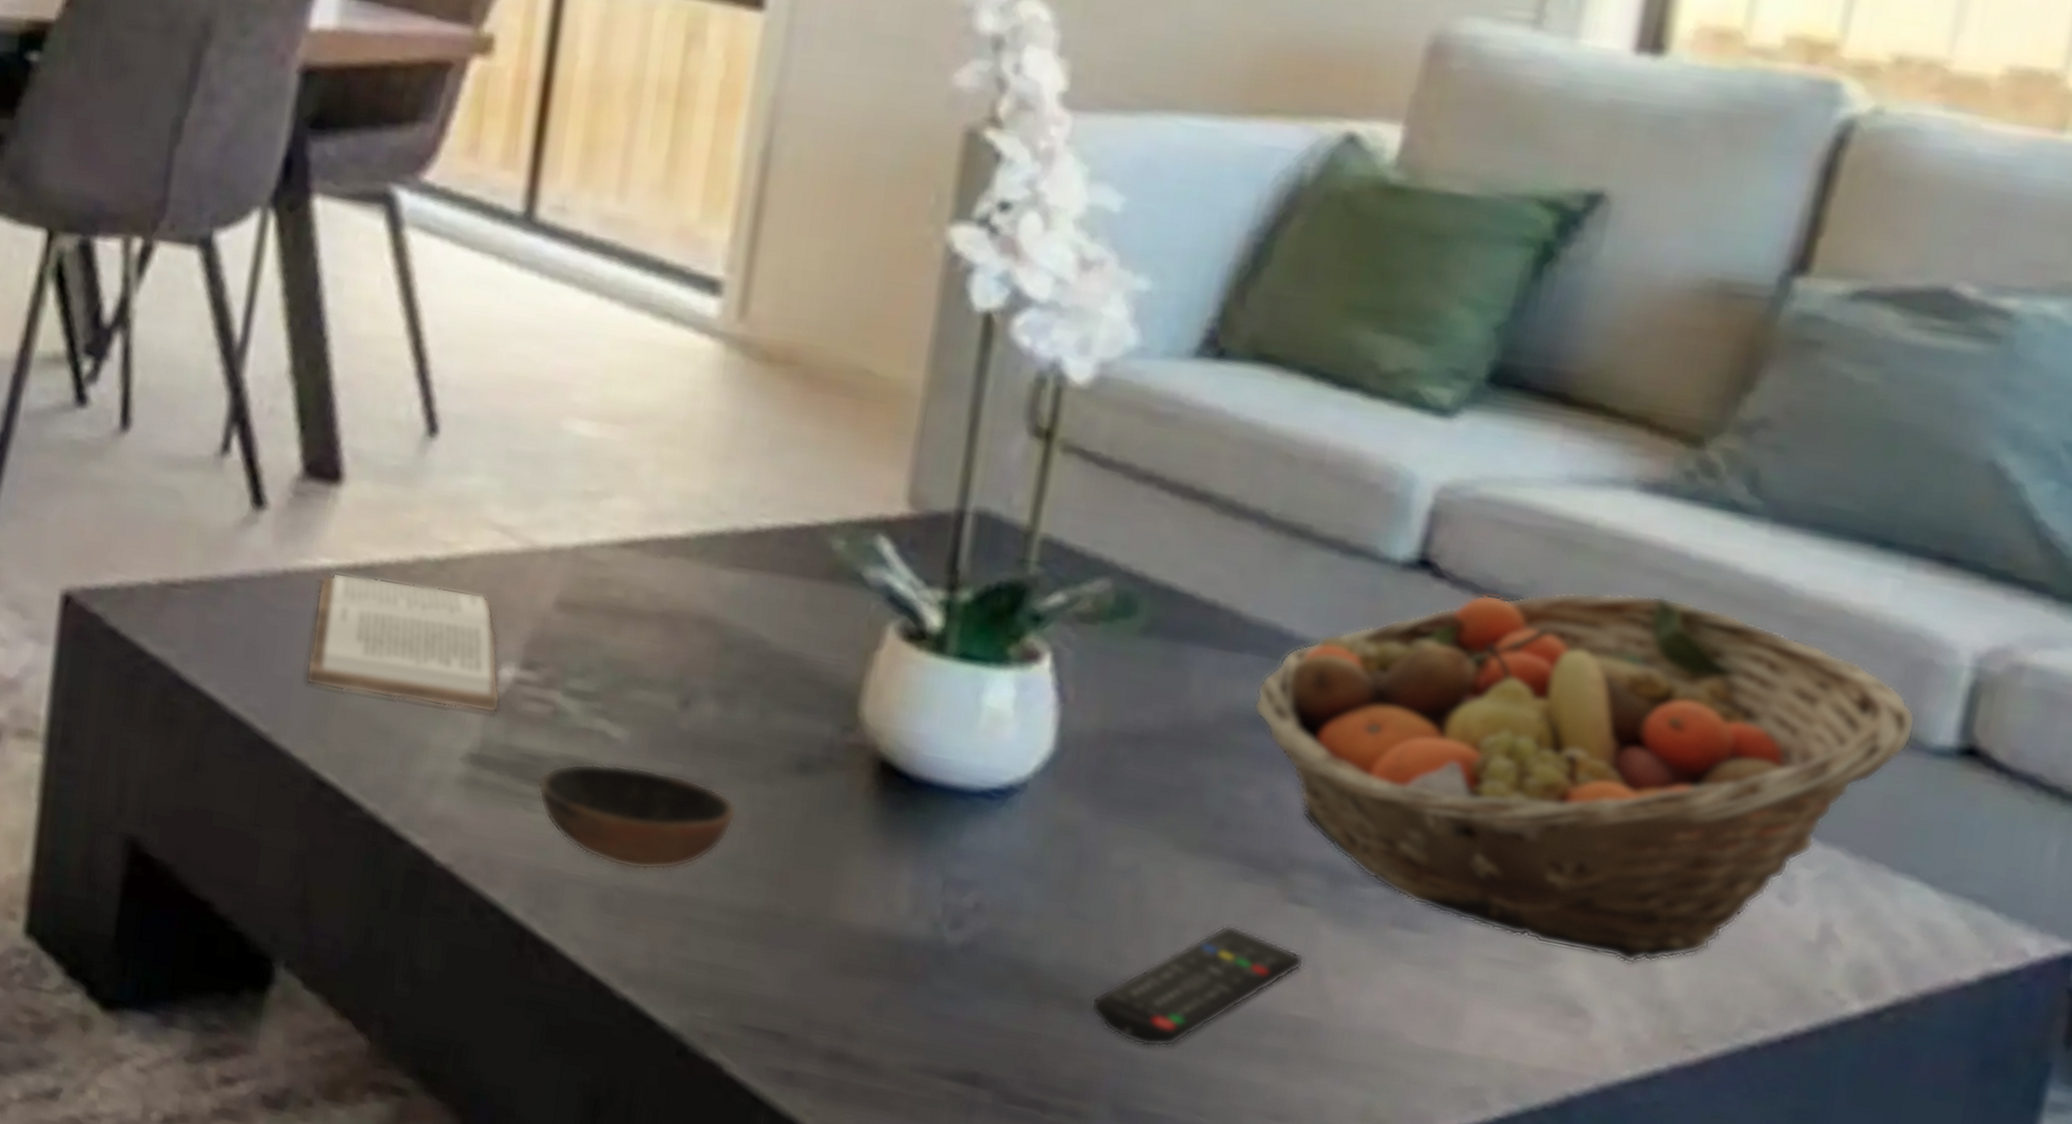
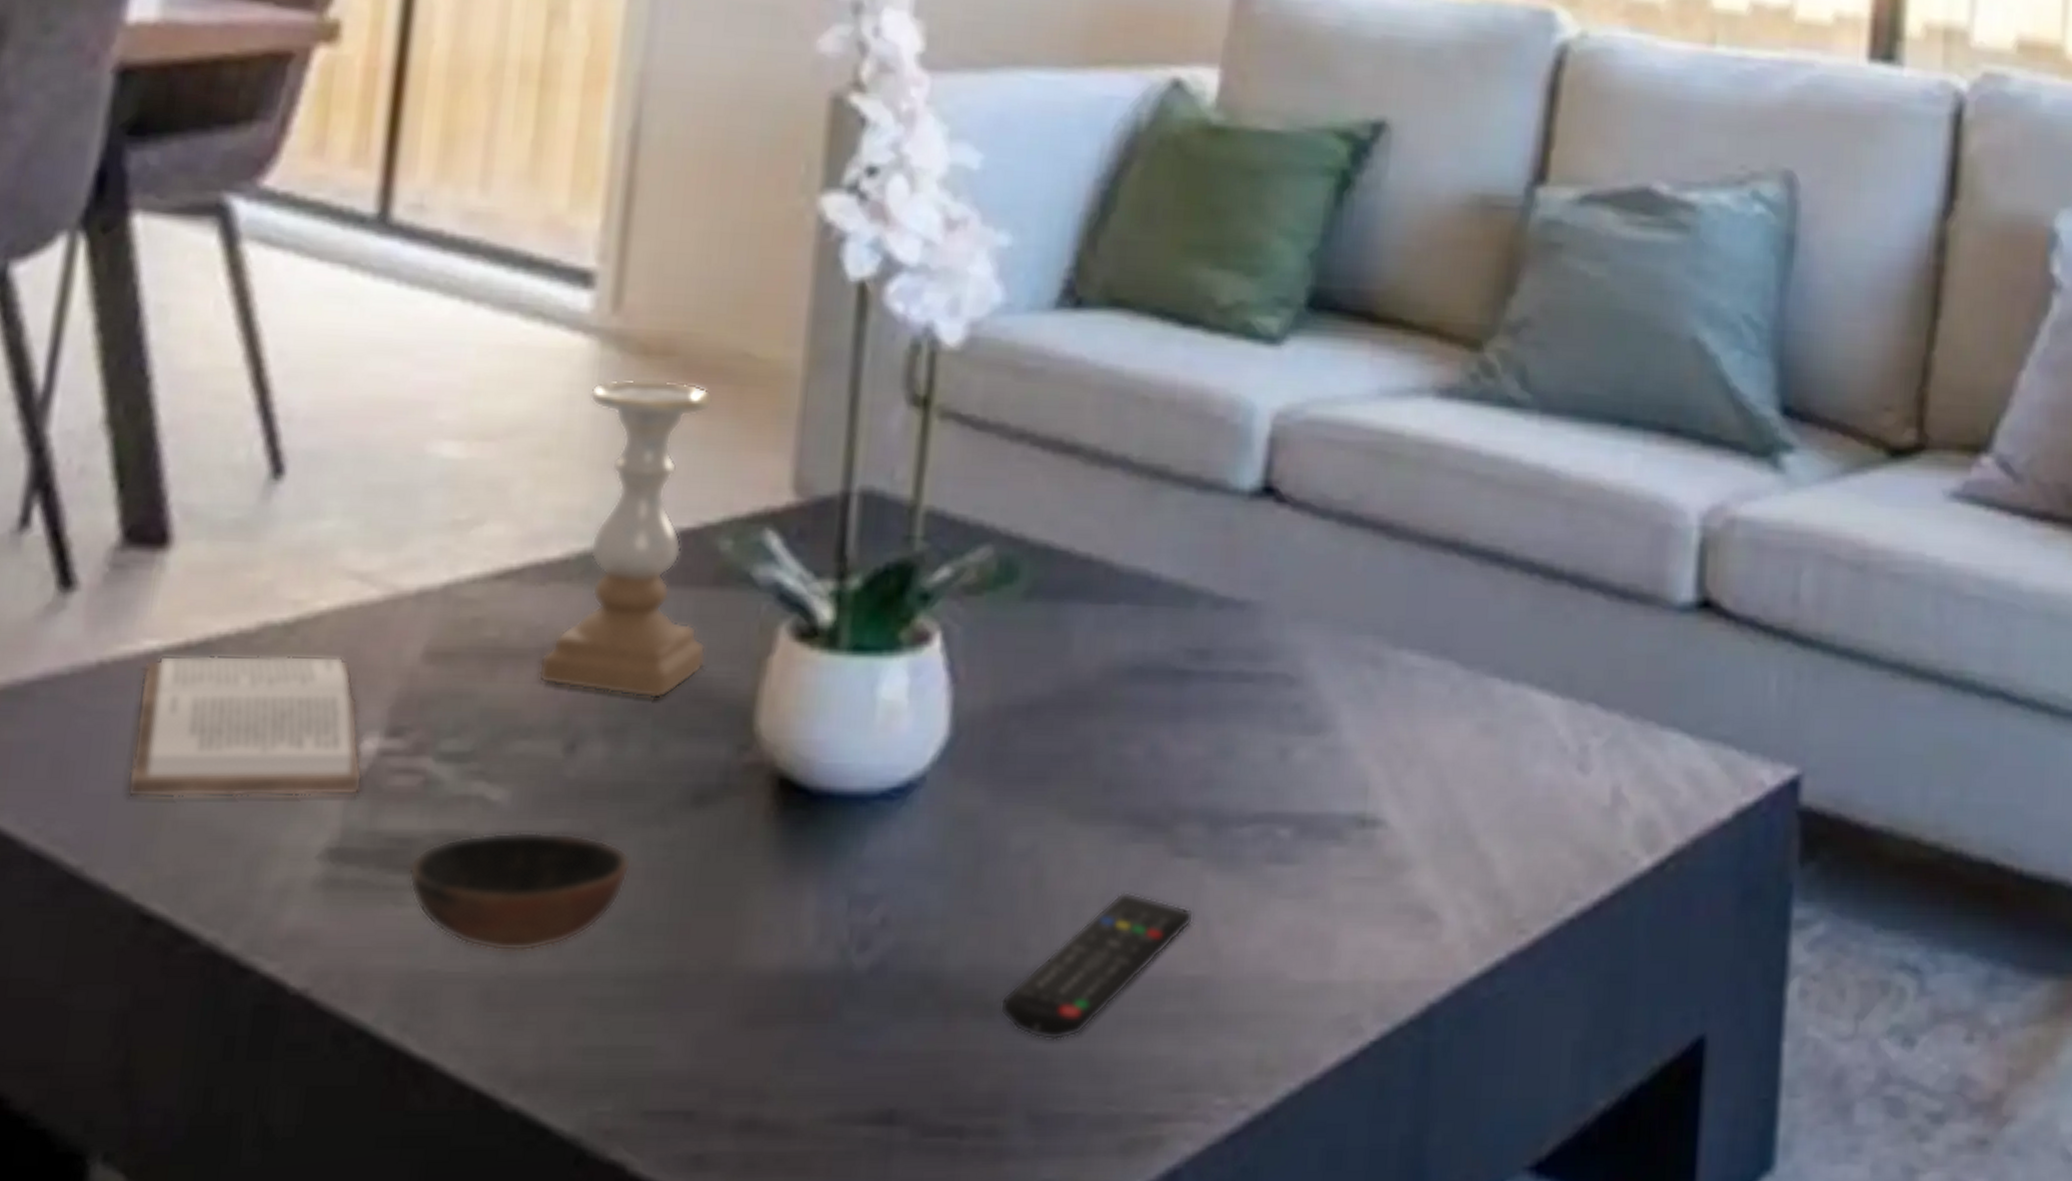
candle holder: none [657,381,833,674] -> present [537,378,714,699]
fruit basket: present [1253,592,1917,964] -> none [1130,494,1664,859]

